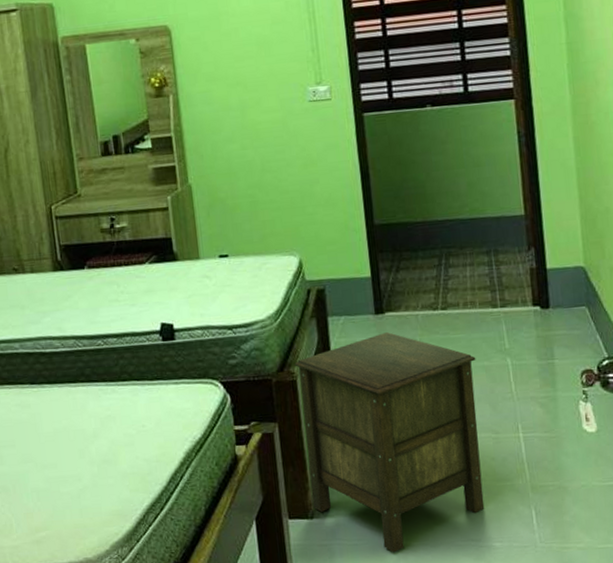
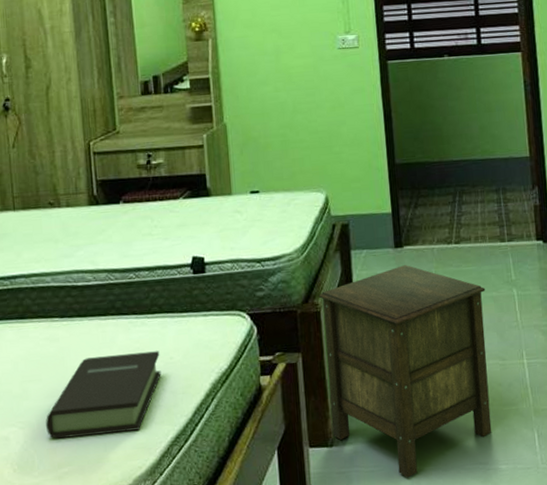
book: none [21,418,134,504] -> present [46,351,161,439]

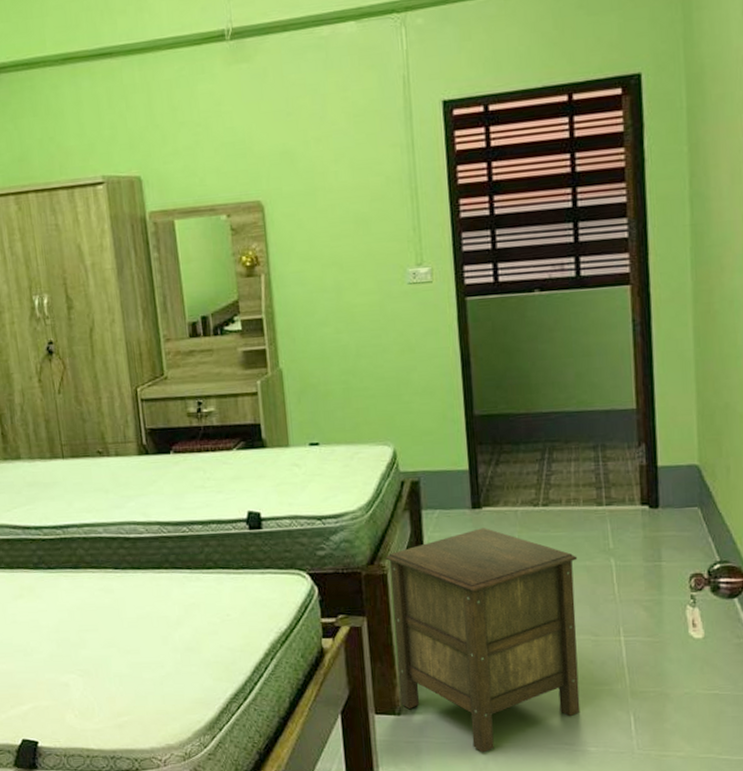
book: present [46,351,161,439] -> none [104,607,218,688]

